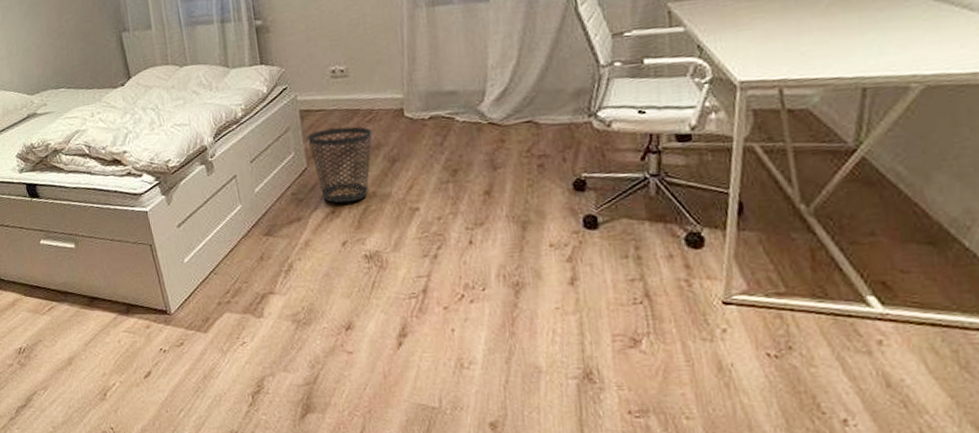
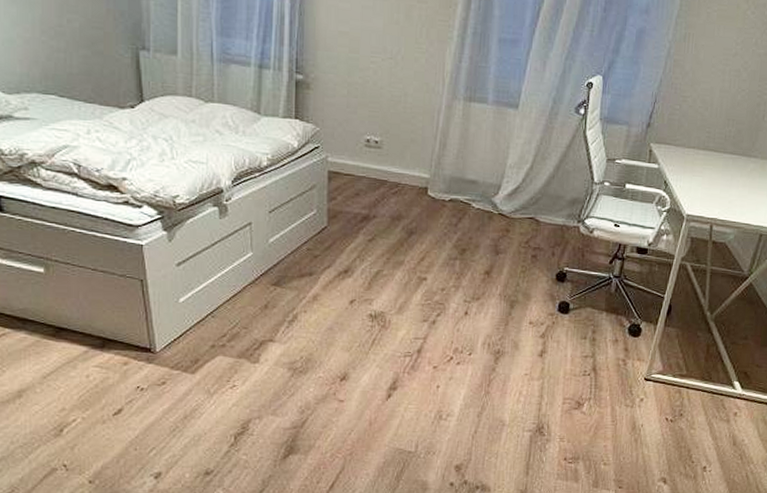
wastebasket: present [307,126,372,203] -> none [332,193,396,265]

